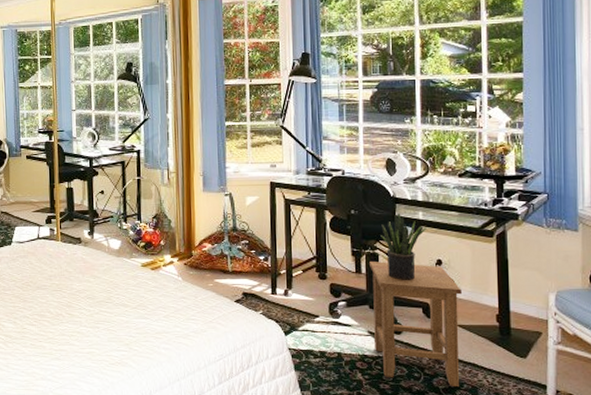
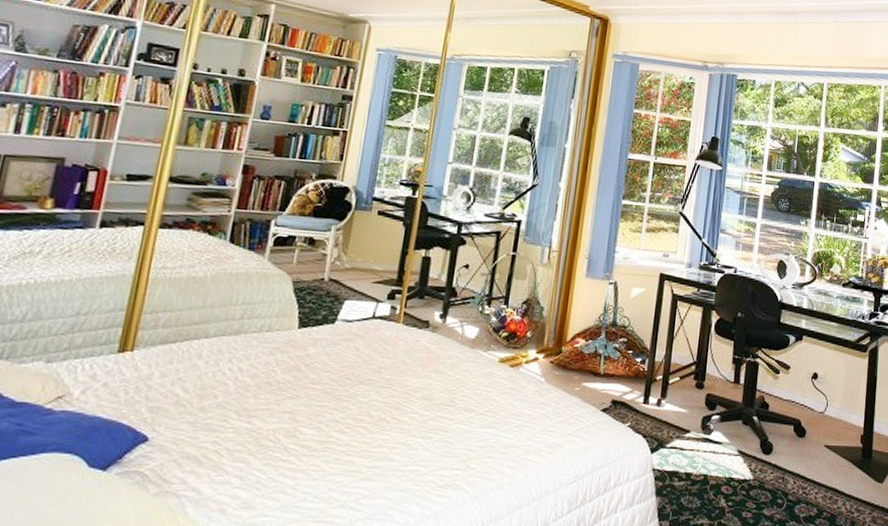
stool: present [369,262,462,388] -> none [742,371,833,516]
potted plant: present [380,213,426,280] -> none [763,319,807,394]

